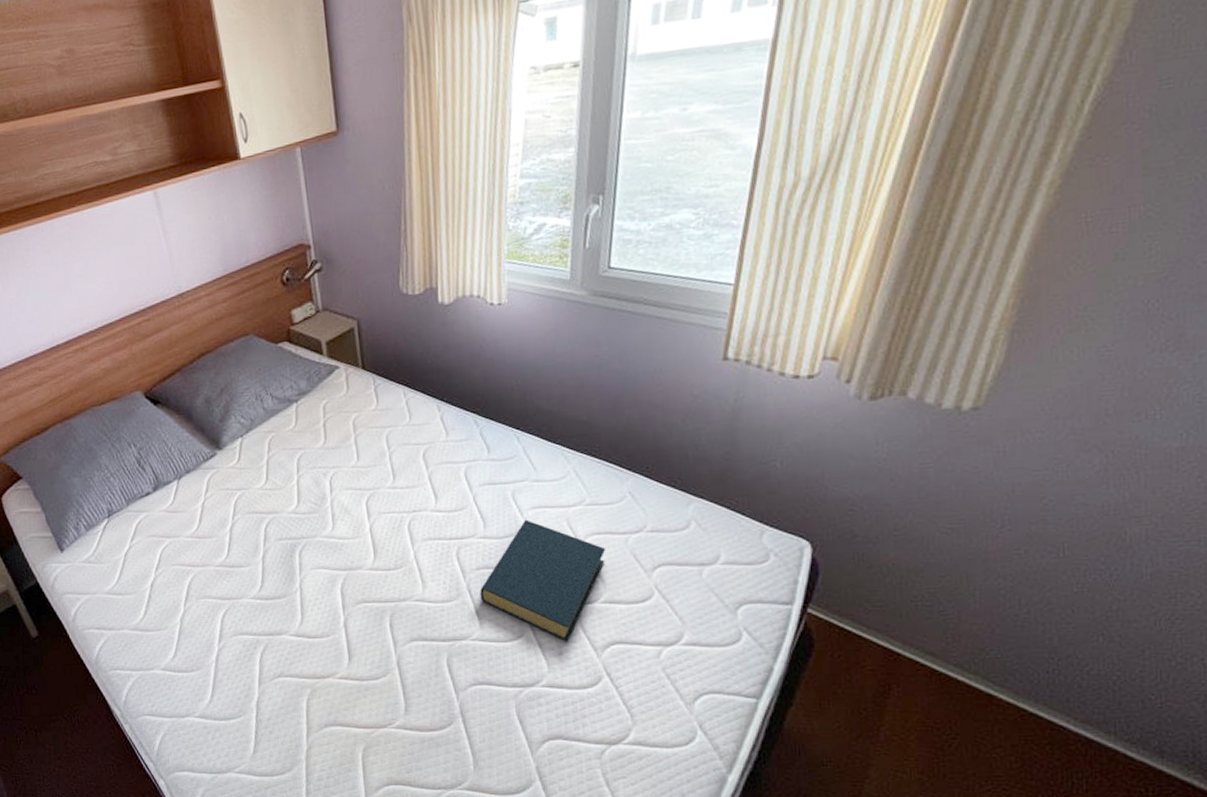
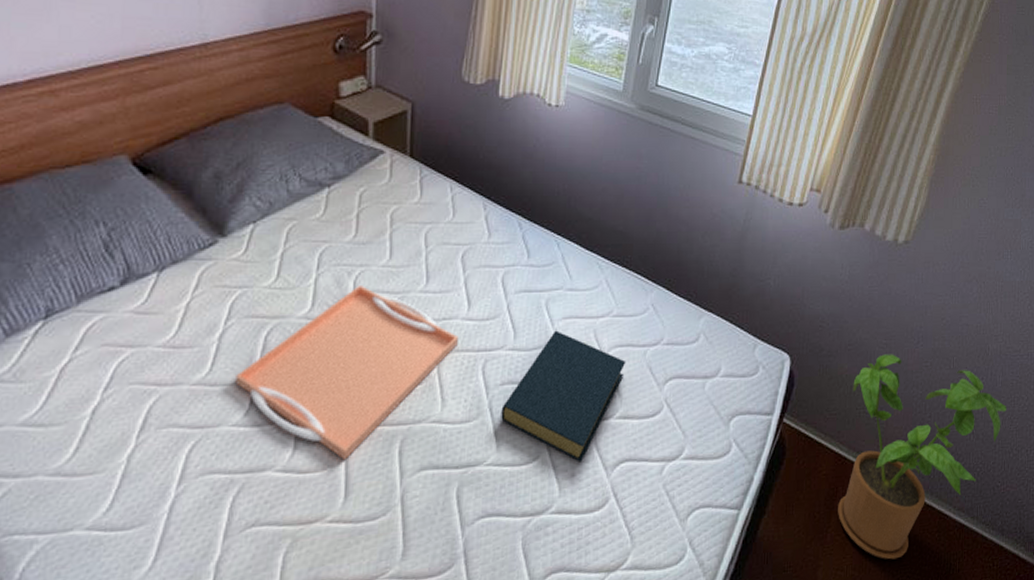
serving tray: none [247,484,431,630] -> present [235,286,460,461]
house plant: none [892,540,1162,769] -> present [838,354,1007,560]

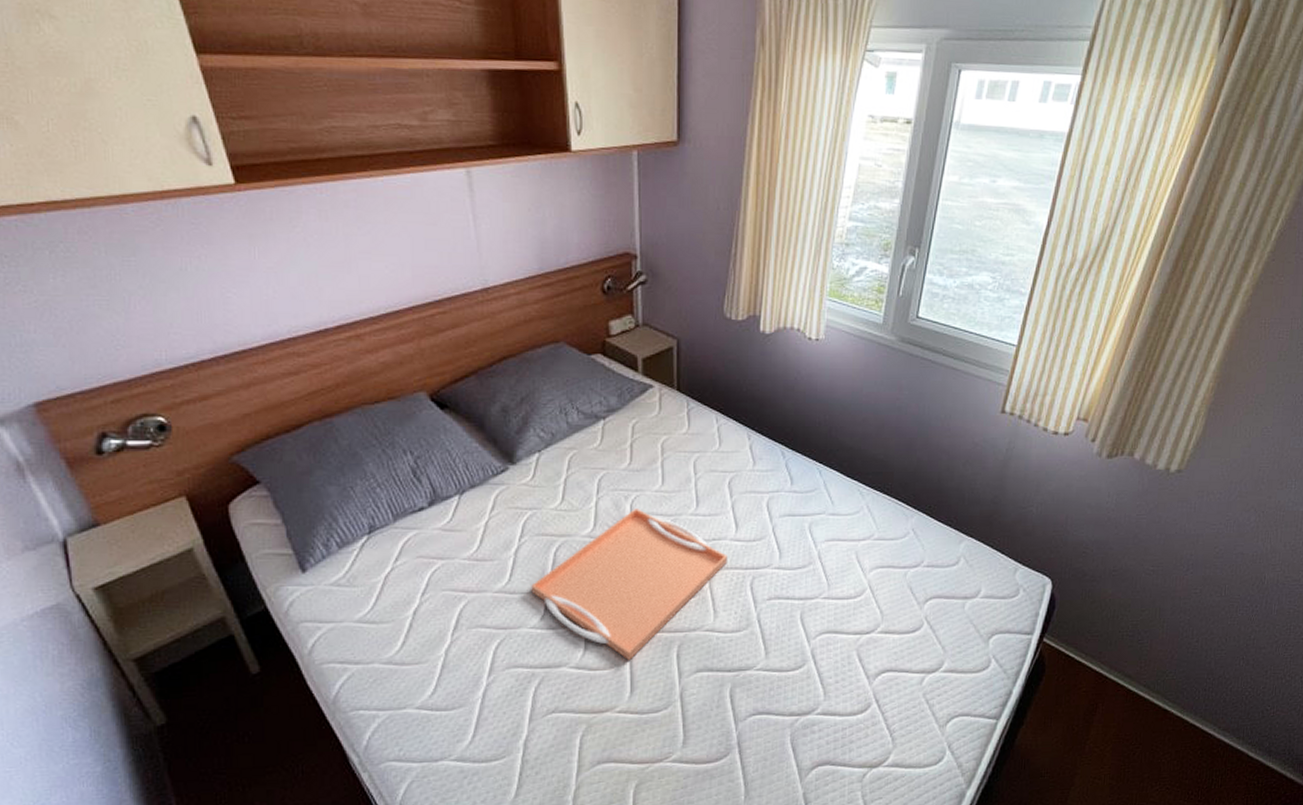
hardback book: present [501,330,626,462] -> none [769,551,887,671]
house plant: present [838,354,1007,560] -> none [1097,580,1282,772]

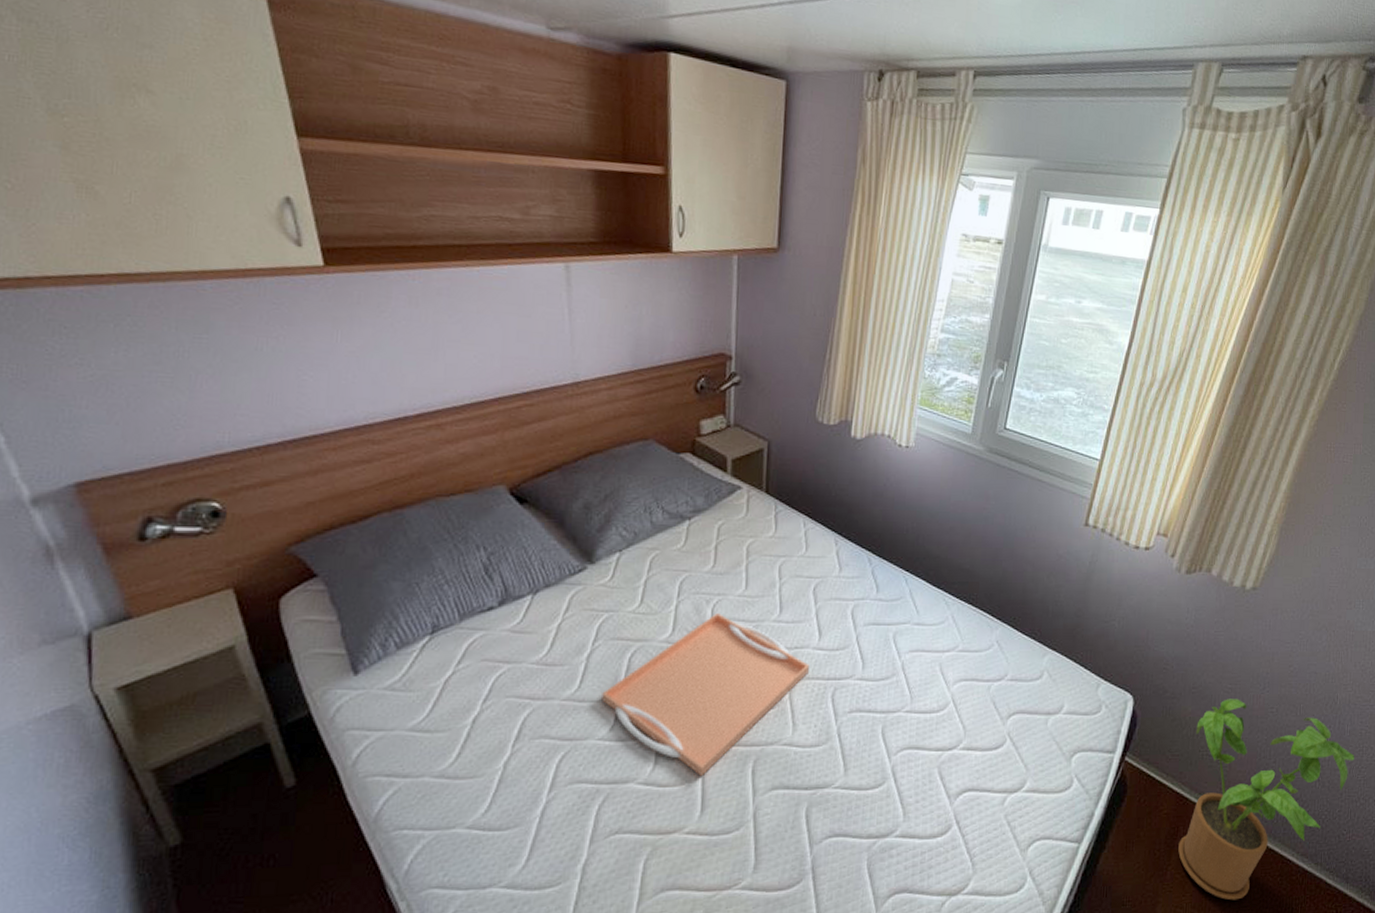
house plant: none [1097,580,1282,772] -> present [1178,698,1355,900]

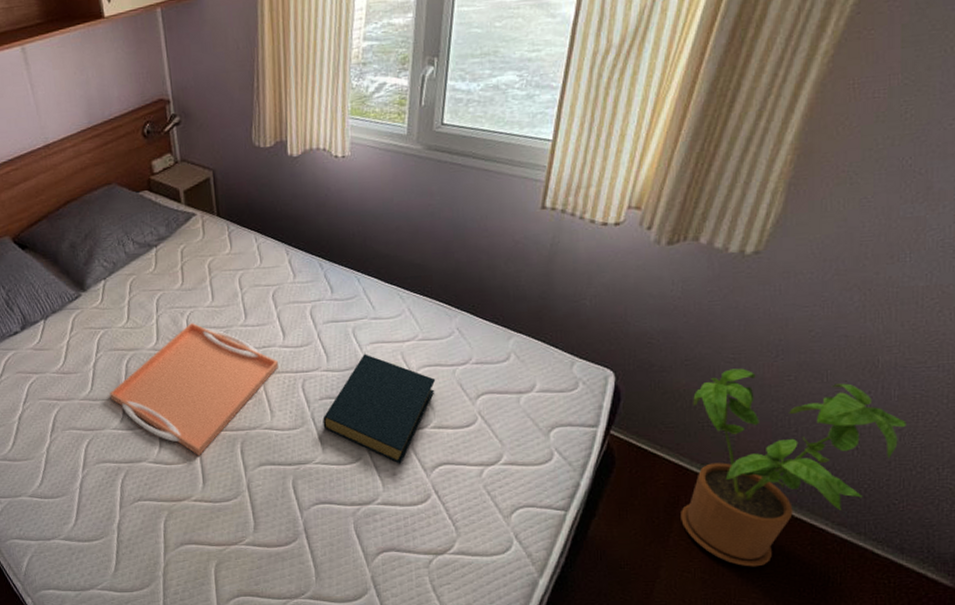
hardback book: none [849,662,971,790] -> present [323,354,436,464]

